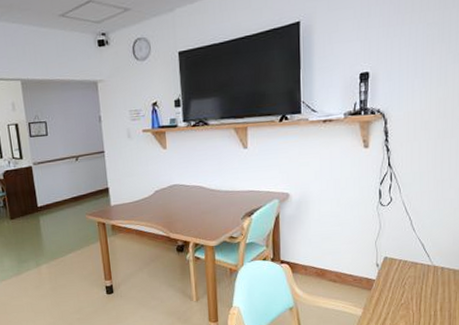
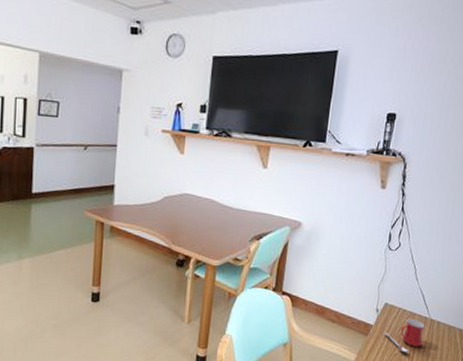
mug: none [387,268,429,302] -> present [384,319,425,353]

